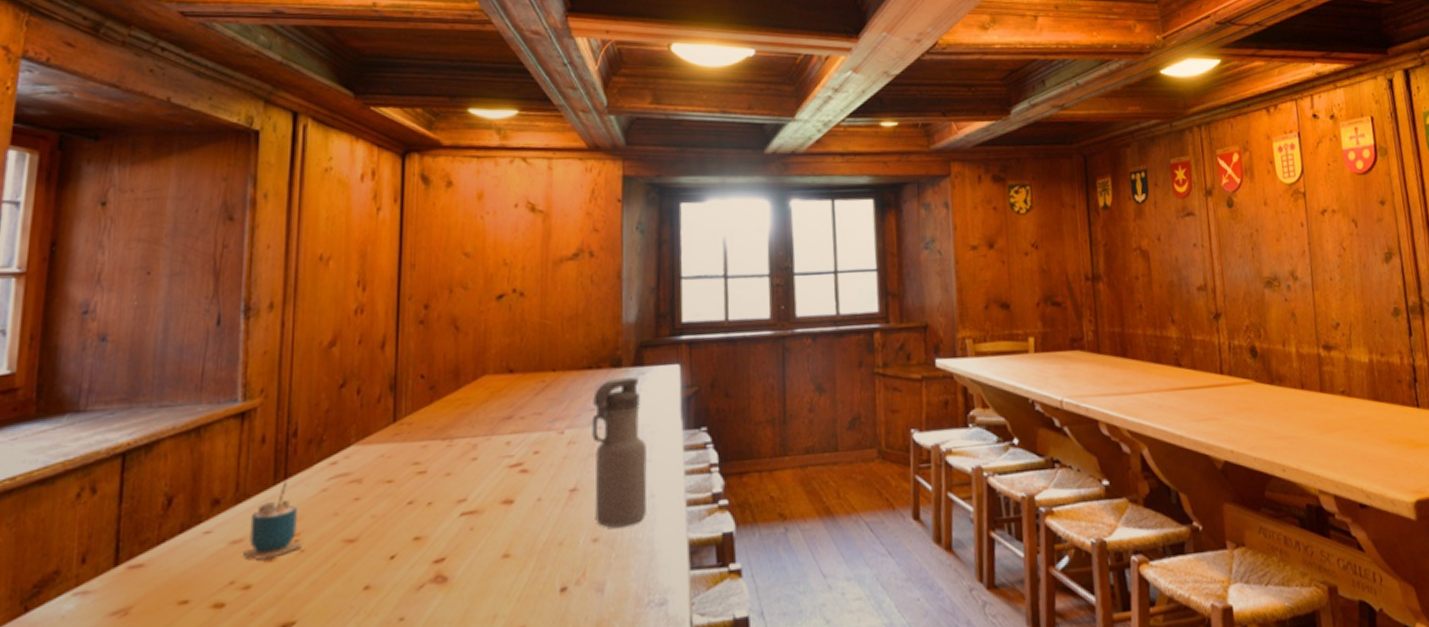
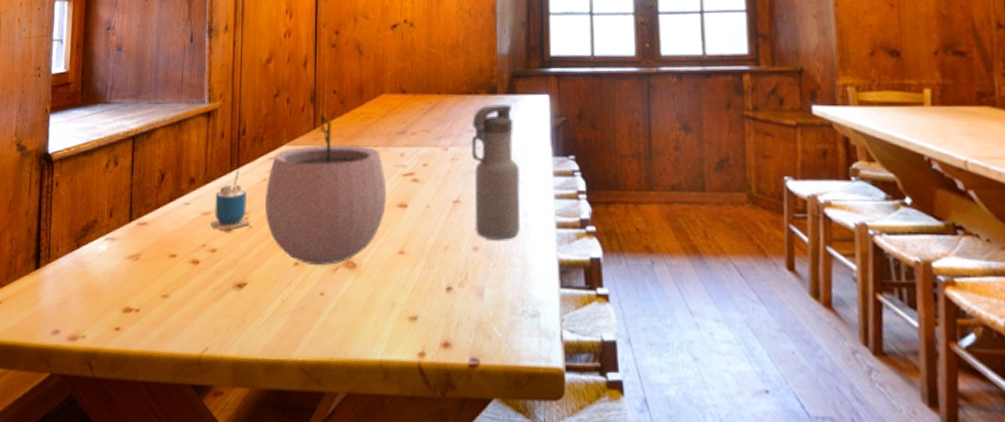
plant pot: none [324,395,489,586] -> present [265,108,387,265]

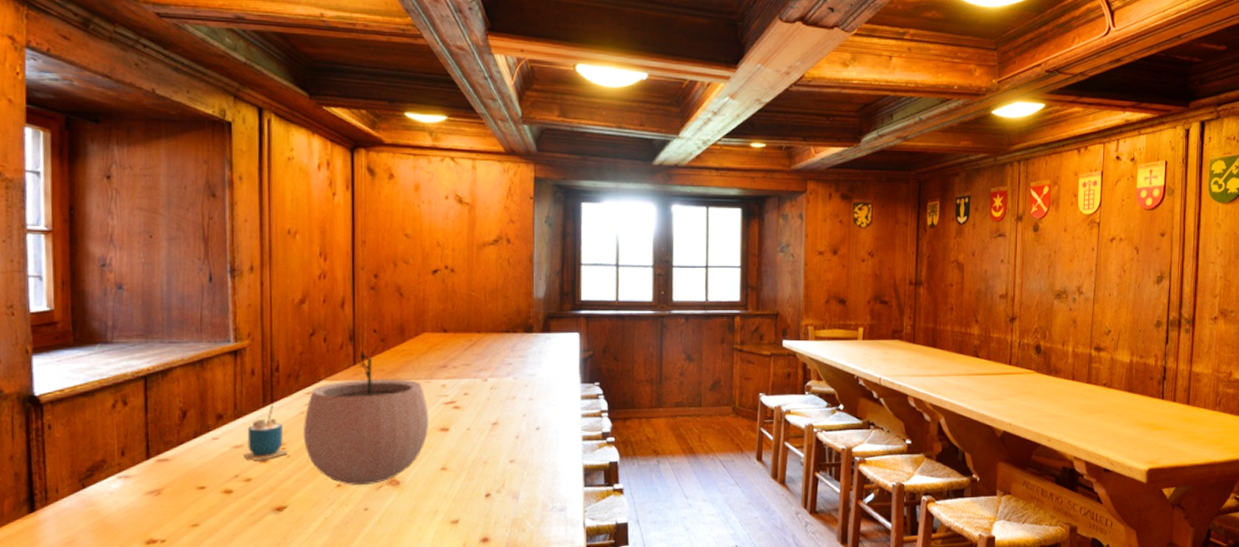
water bottle: present [471,104,521,240] -> none [509,341,552,453]

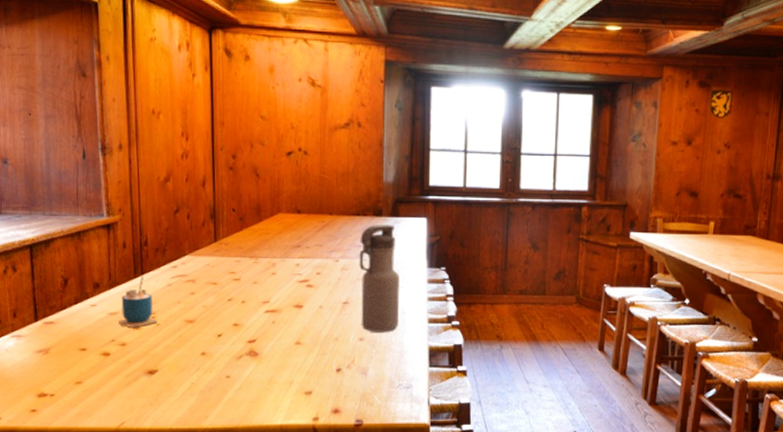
plant pot: present [304,345,429,485] -> none [171,224,285,354]
water bottle: none [509,341,552,453] -> present [359,225,400,332]

